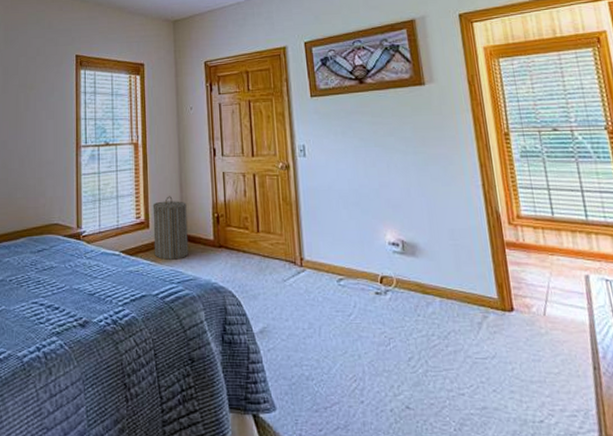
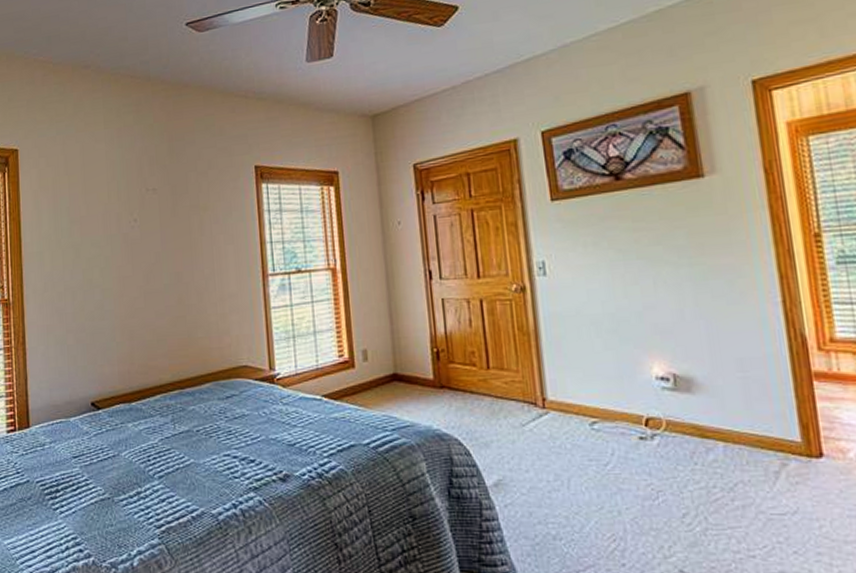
laundry hamper: present [152,196,189,260] -> none [357,329,404,404]

